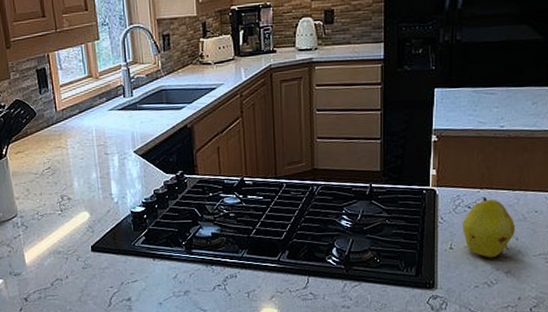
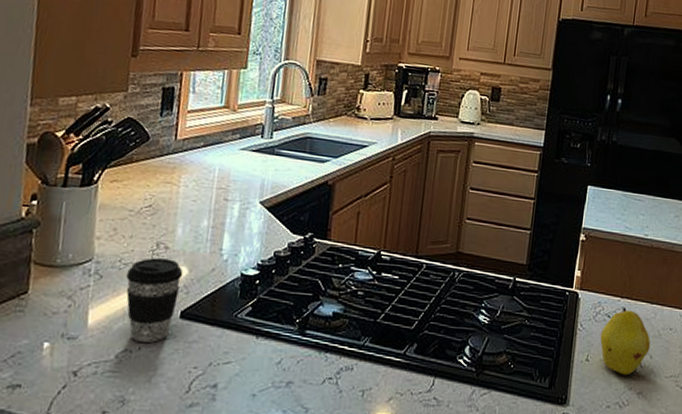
coffee cup: none [44,207,87,272] -> present [126,257,184,342]

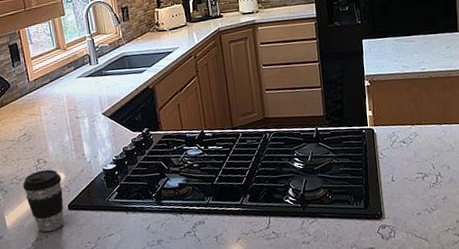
fruit: present [600,307,651,375] -> none [400,132,447,187]

